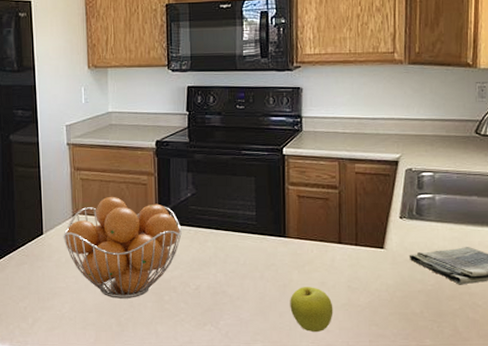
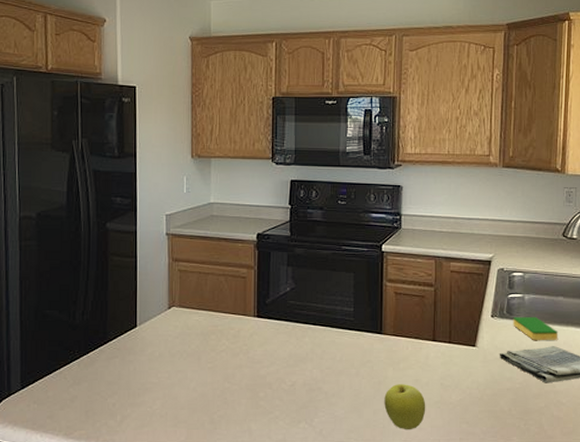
fruit basket: present [63,196,182,299] -> none [157,289,280,395]
dish sponge: none [423,218,473,241] -> present [513,317,559,340]

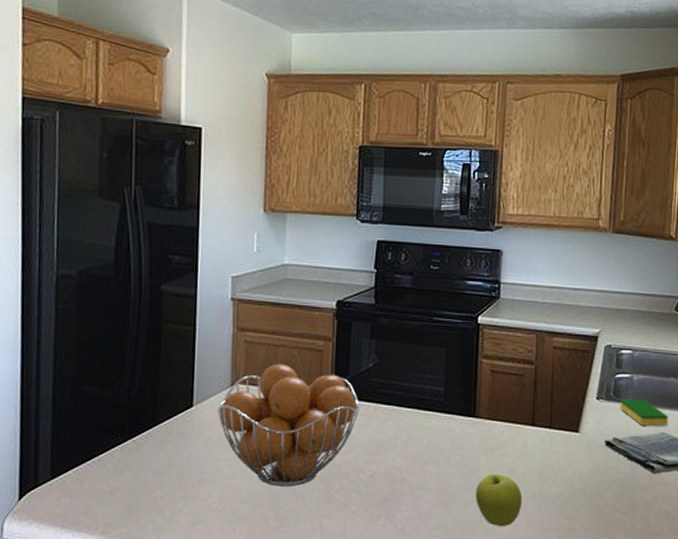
fruit basket: none [157,289,280,395] -> present [217,363,360,486]

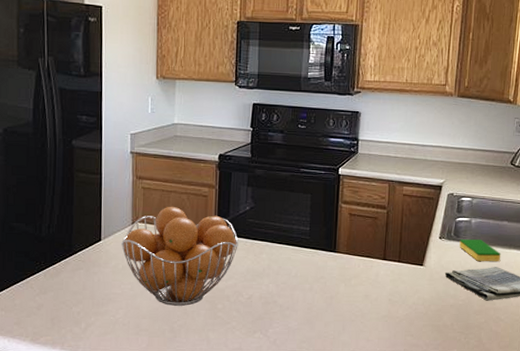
fruit: present [476,474,523,526] -> none [335,299,374,341]

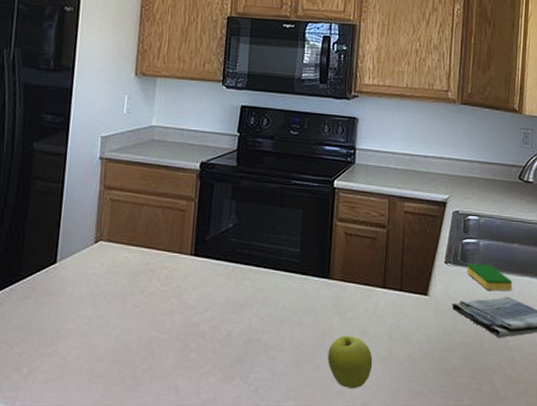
fruit basket: present [121,206,239,306] -> none [80,221,219,345]
fruit: none [335,299,374,341] -> present [328,336,373,388]

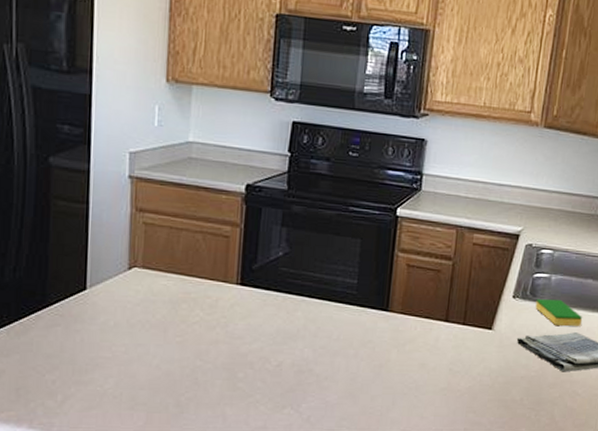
fruit: present [328,336,373,388] -> none [383,368,431,418]

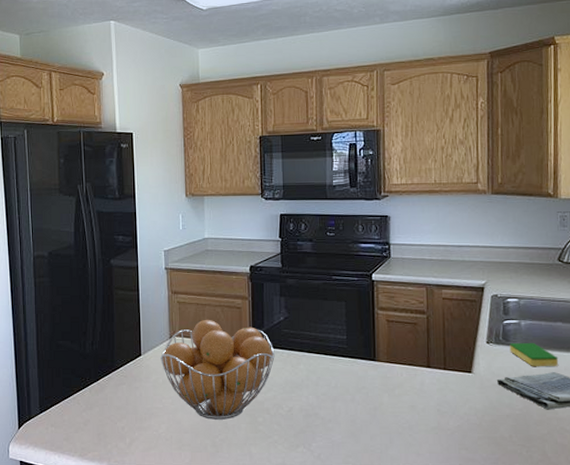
fruit basket: none [113,248,268,374] -> present [160,319,275,420]

